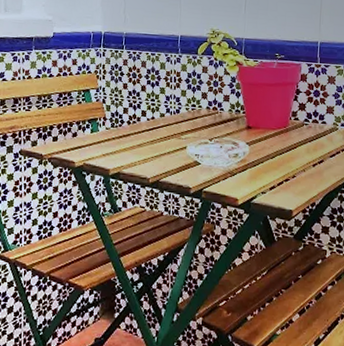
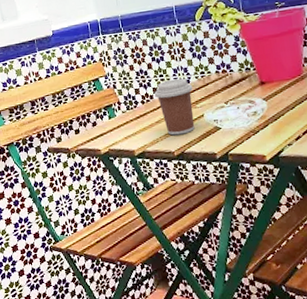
coffee cup: none [142,105,182,163] -> present [154,78,195,136]

